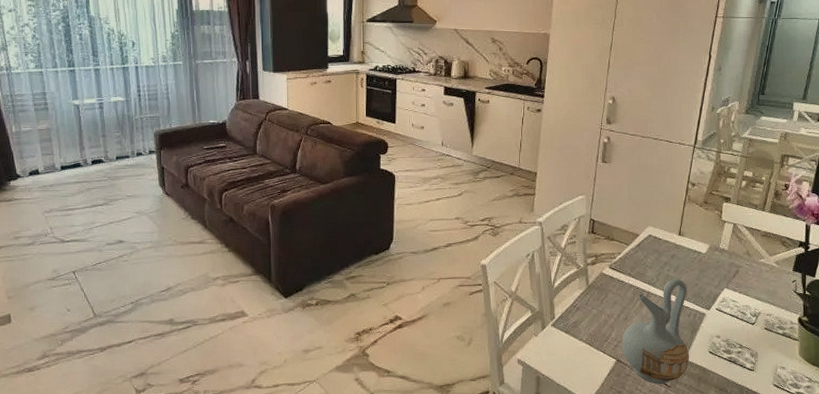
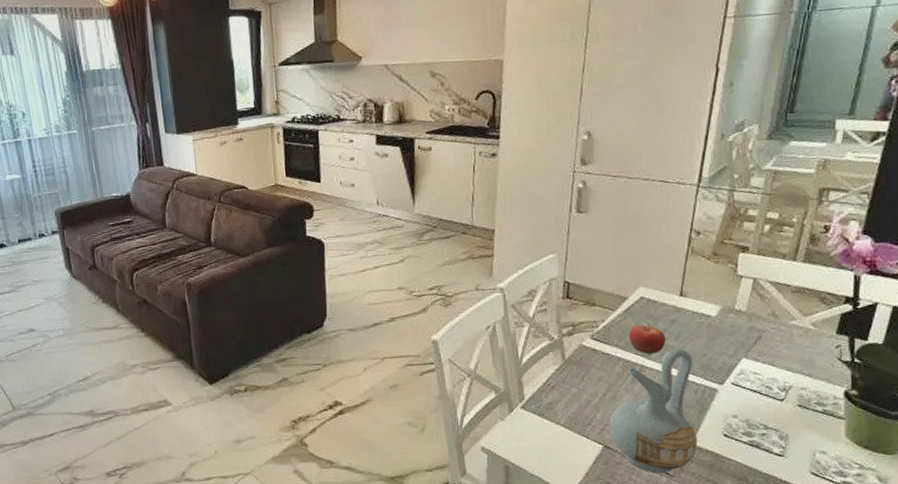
fruit: none [638,257,667,282] -> present [628,323,666,354]

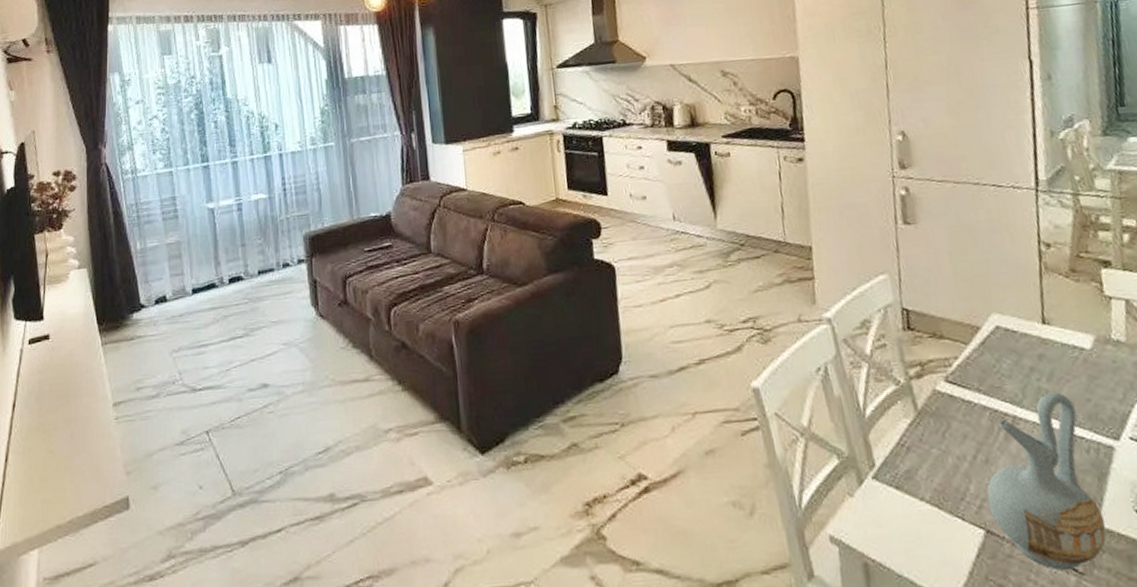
fruit: present [628,323,666,354] -> none [989,360,1038,401]

